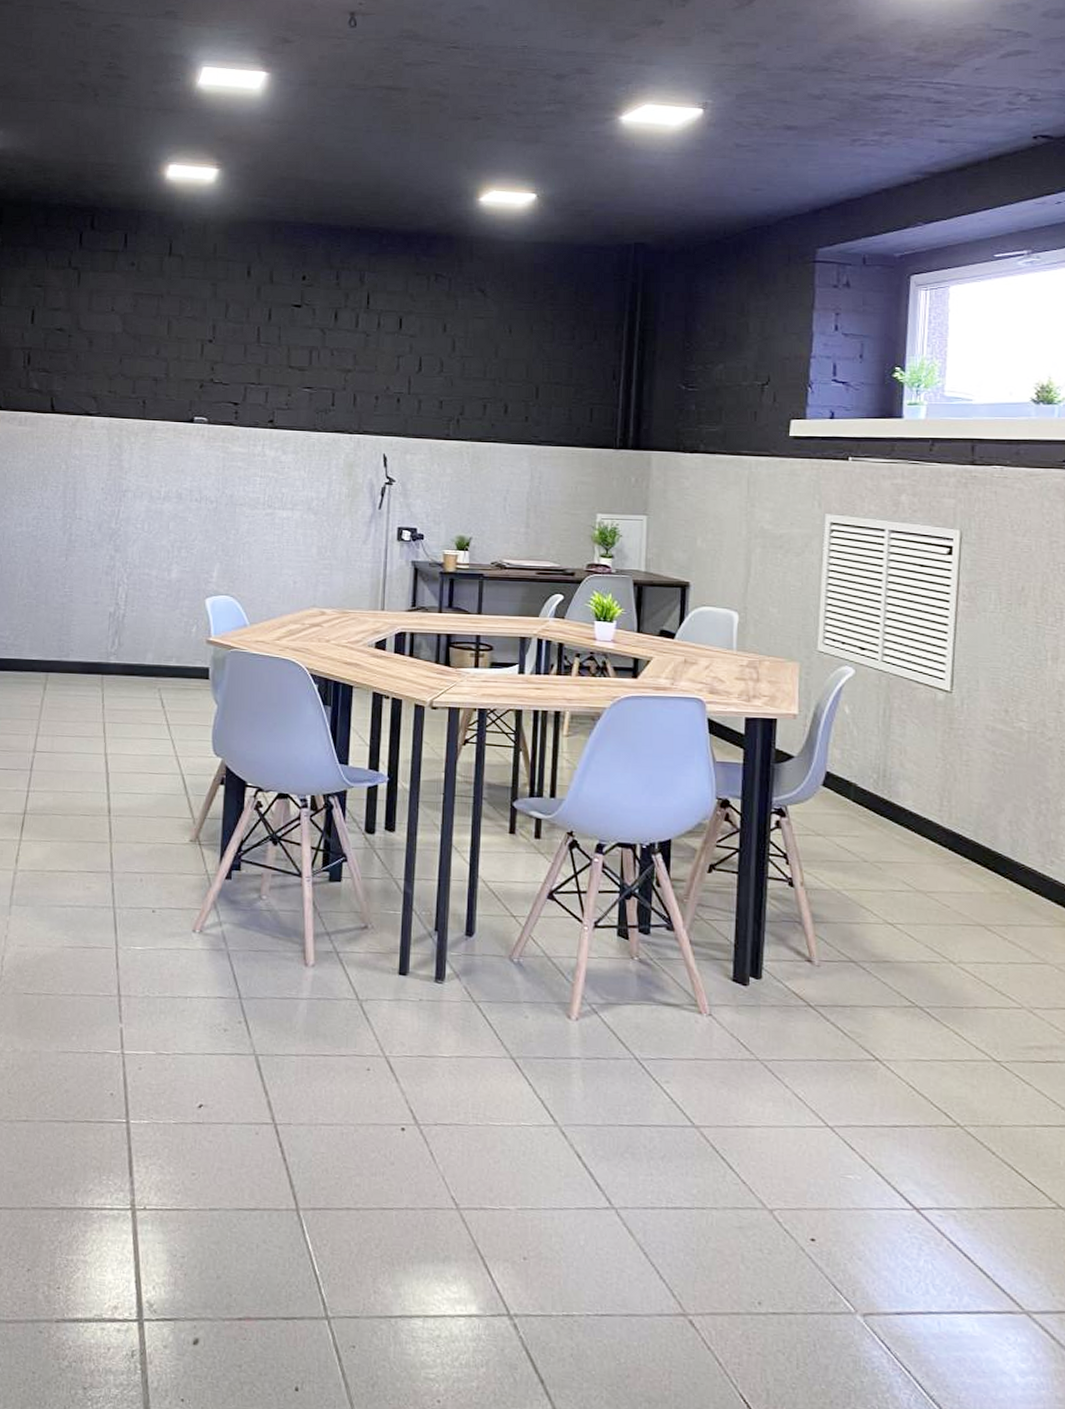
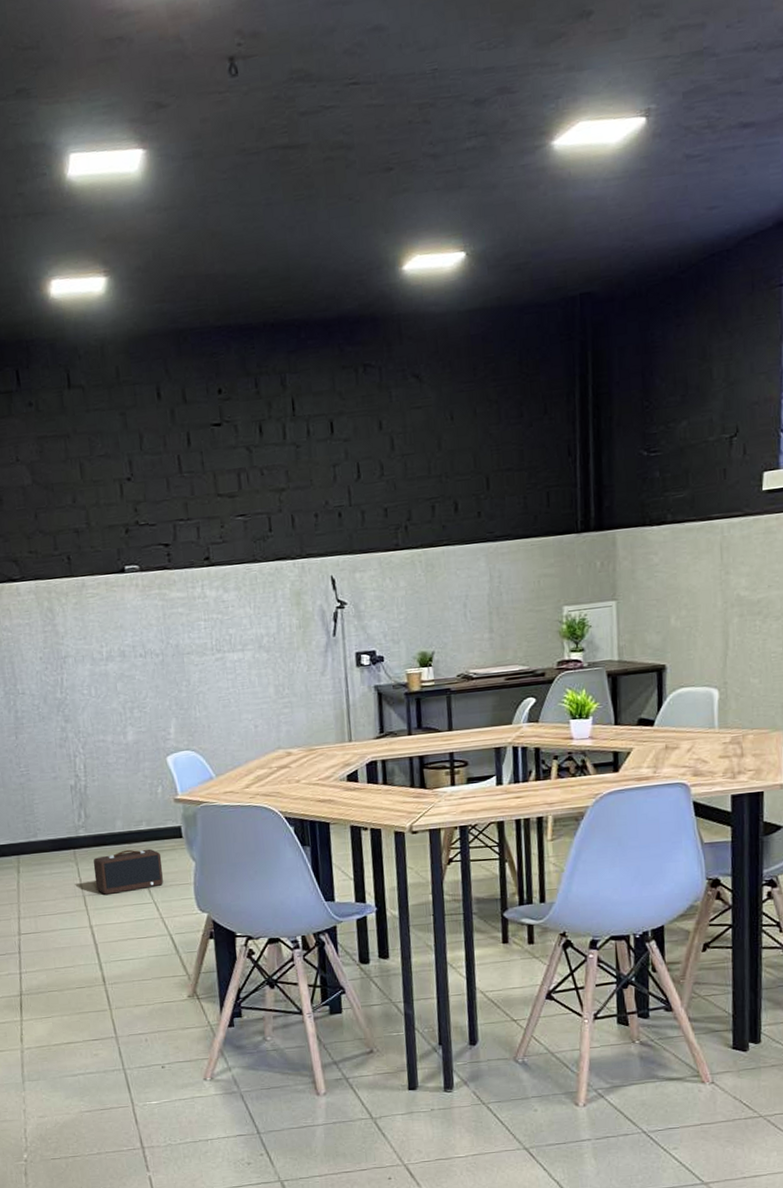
speaker: none [117,683,186,725] -> present [93,848,163,895]

